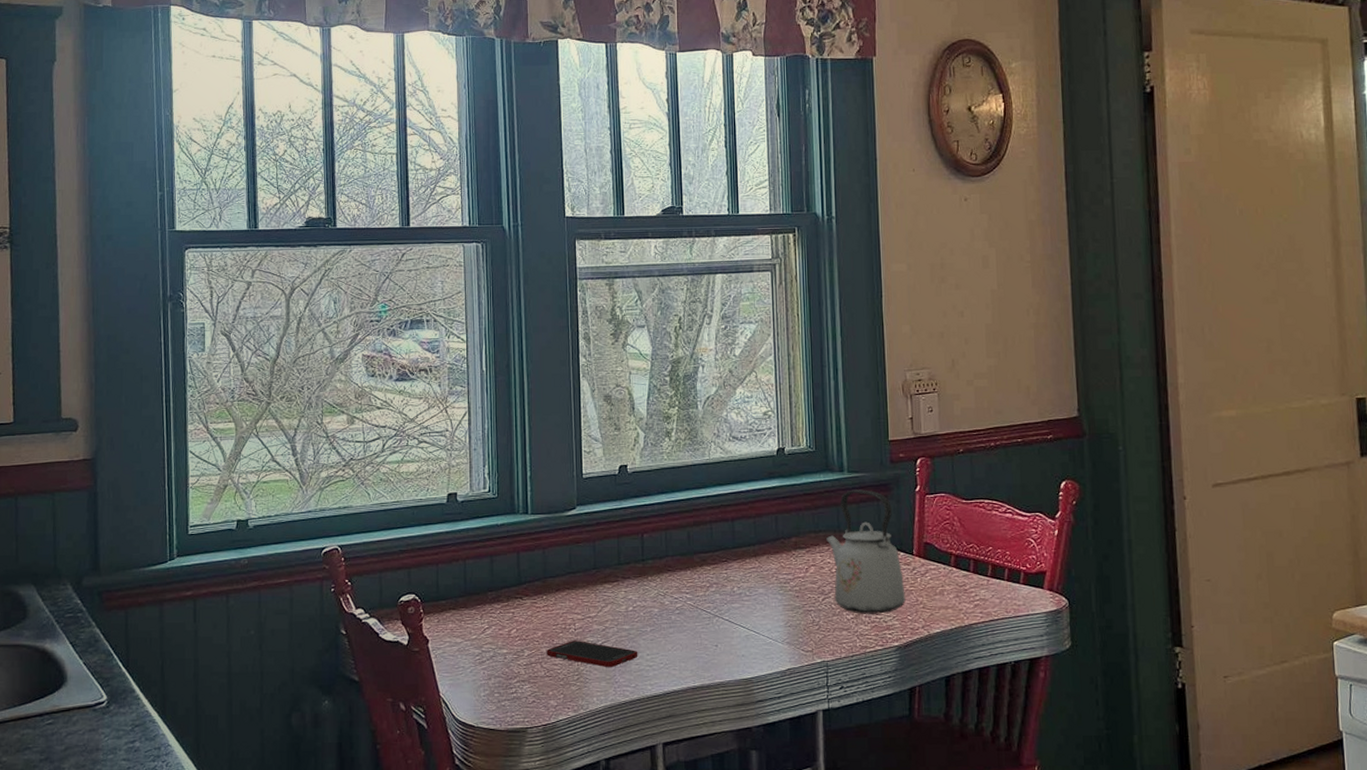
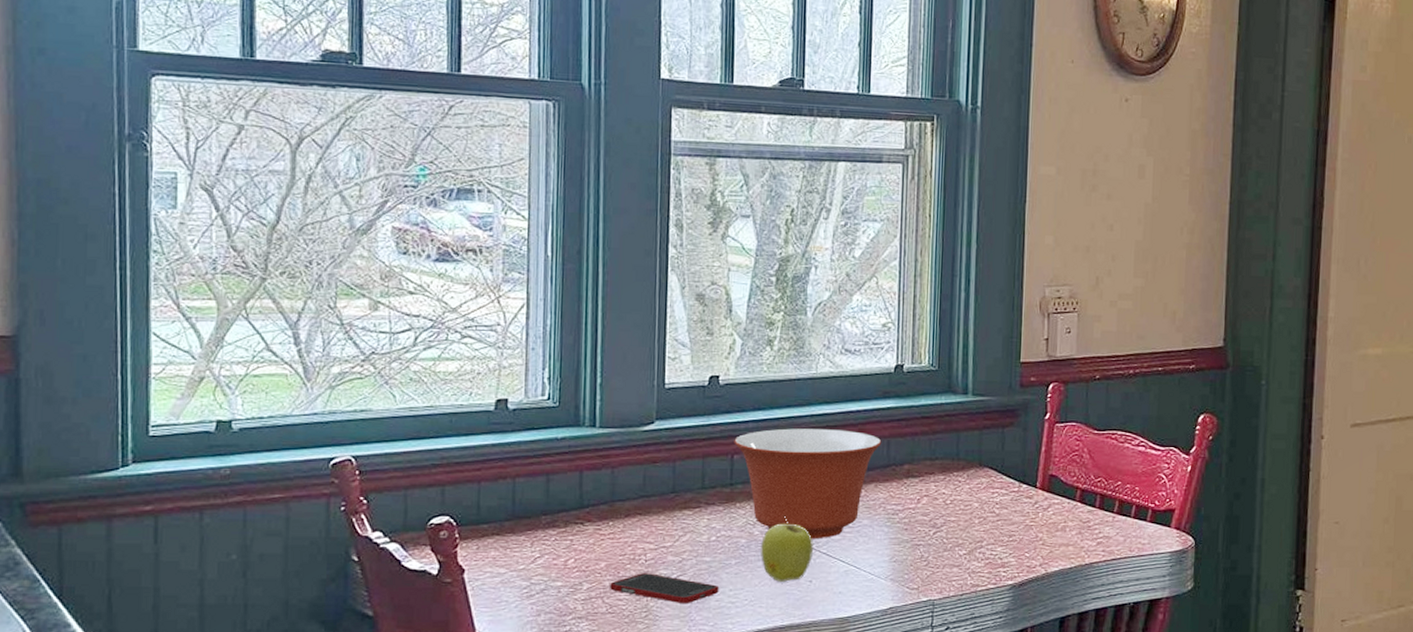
mixing bowl: none [643,508,770,608] -> present [734,428,882,539]
apple: none [672,586,717,647] -> present [761,515,813,582]
kettle: present [825,489,906,614] -> none [942,414,1025,550]

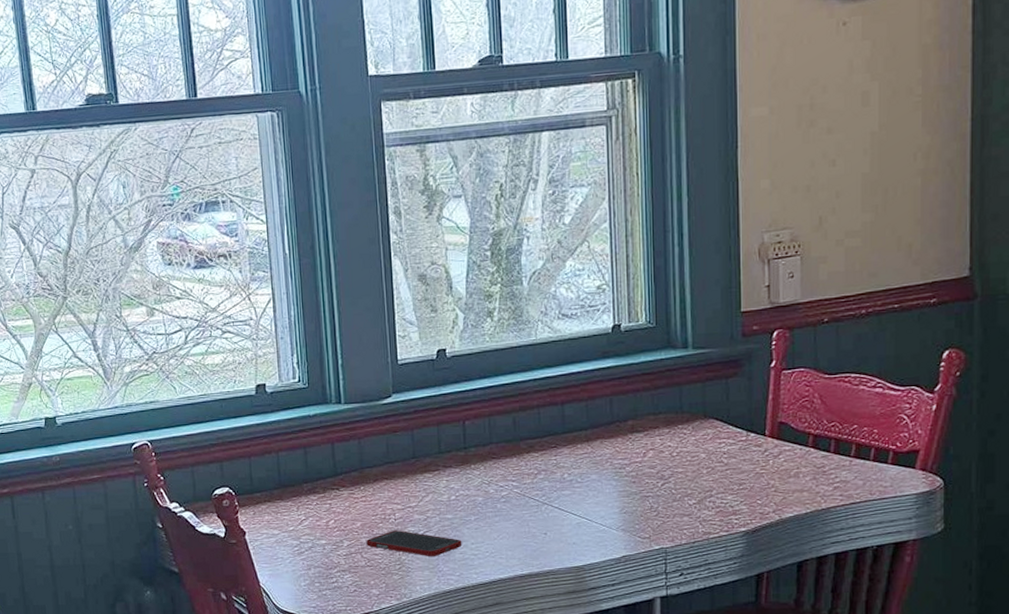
mixing bowl: present [734,428,882,539] -> none [464,391,604,495]
apple: present [761,515,813,582] -> none [497,474,546,535]

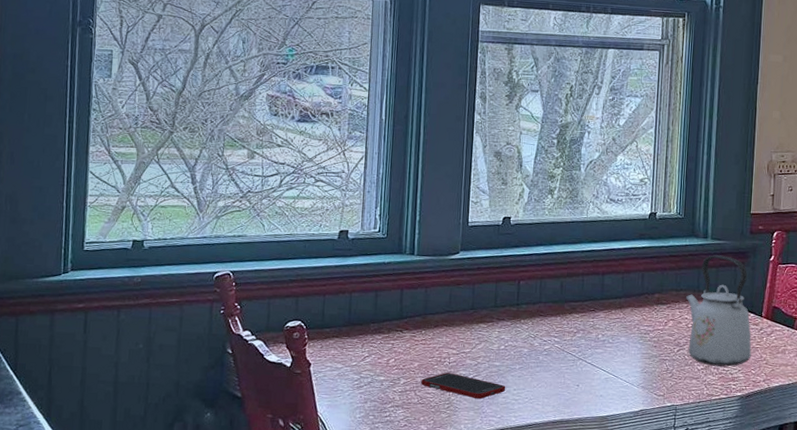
kettle: none [666,367,755,499] -> present [685,255,752,367]

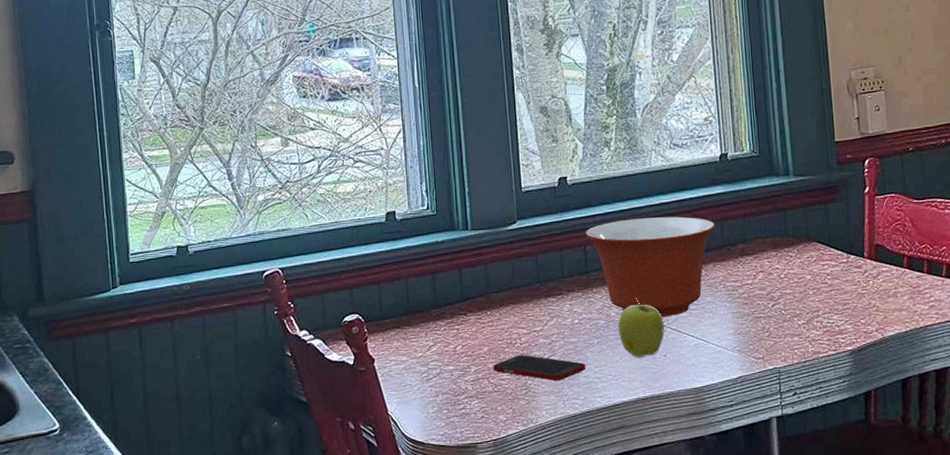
mixing bowl: none [520,261,638,352] -> present [585,216,716,318]
apple: none [539,331,581,385] -> present [618,297,665,357]
kettle: present [685,255,752,367] -> none [773,193,858,319]

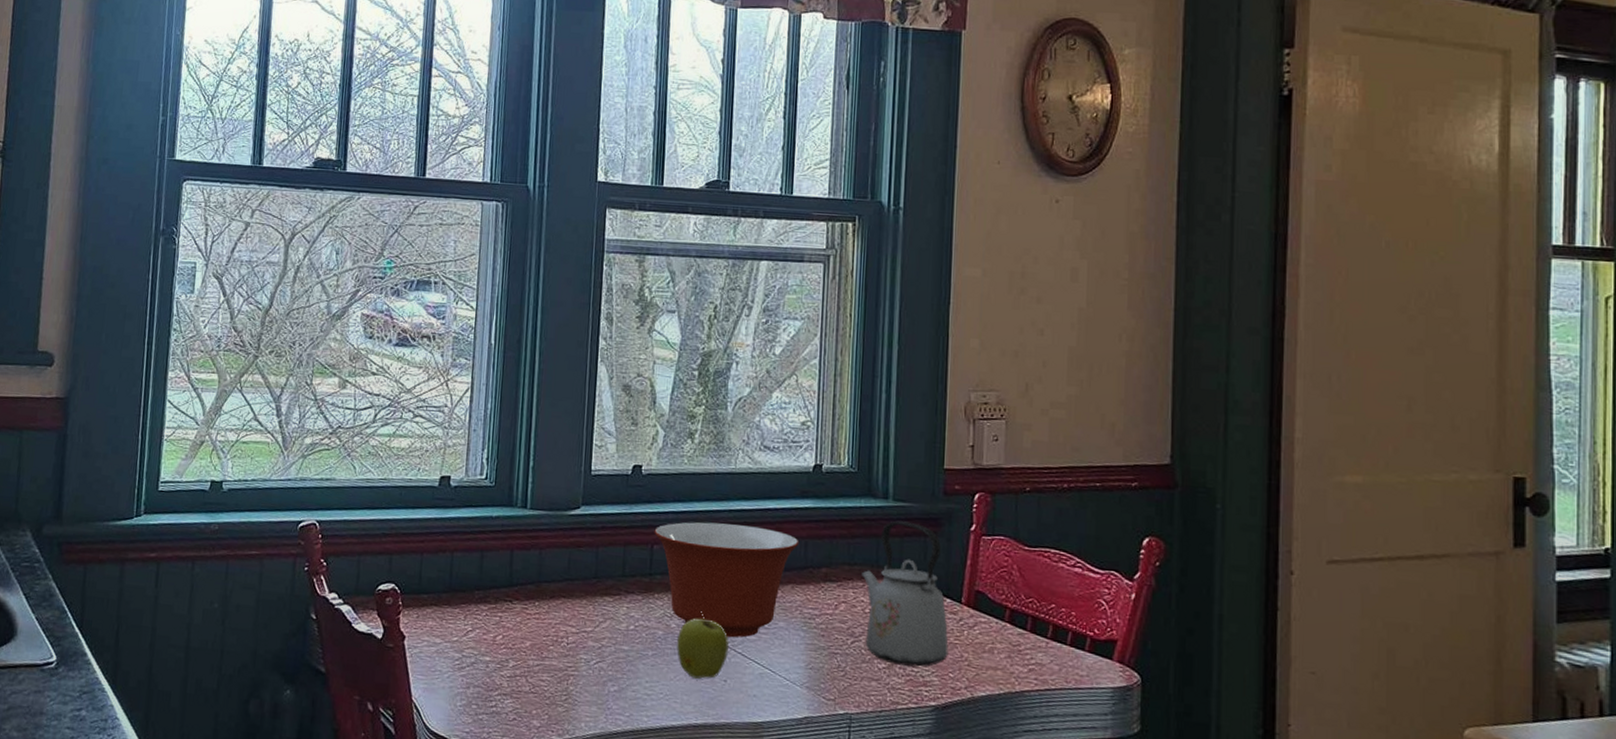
cell phone: present [493,355,586,381] -> none [533,656,636,692]
kettle: none [773,193,858,319] -> present [860,520,949,667]

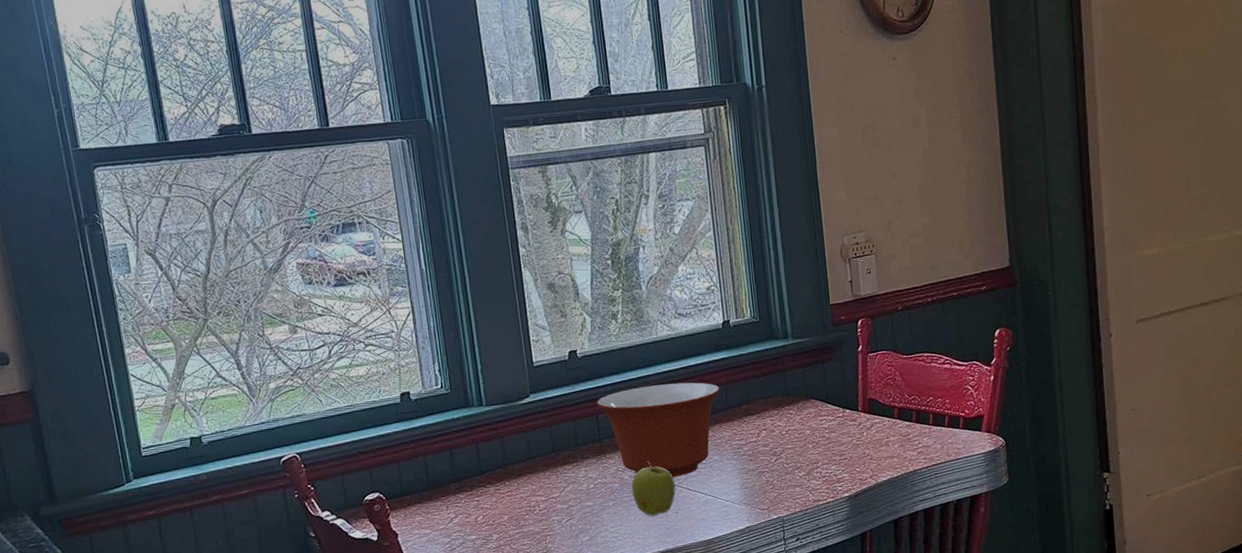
kettle: present [860,520,949,667] -> none [774,353,854,471]

